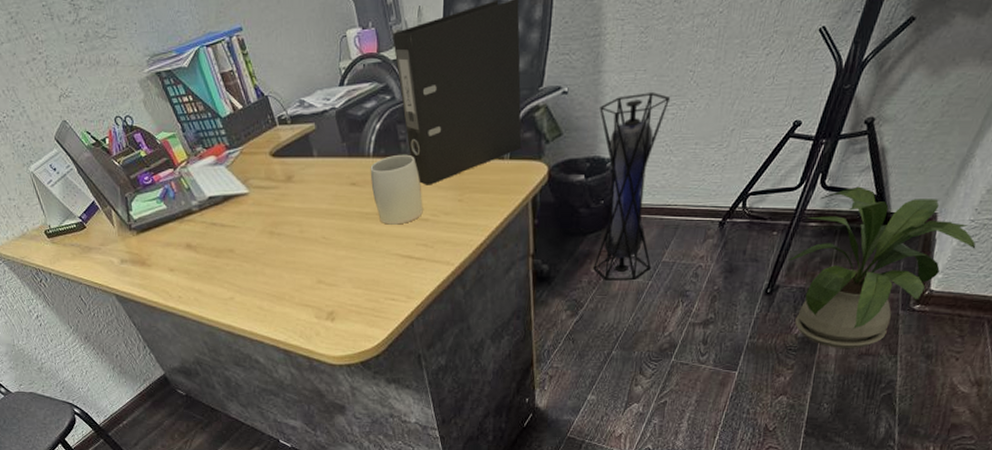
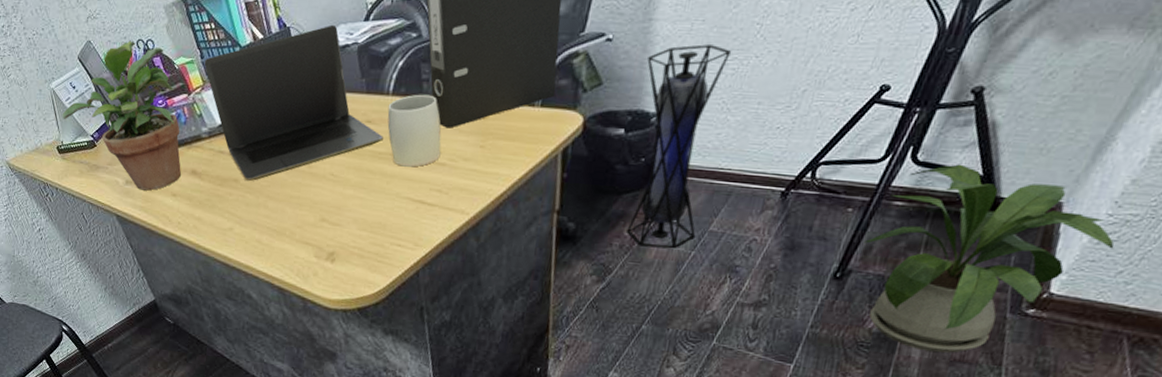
potted plant: none [45,118,176,268] -> present [62,40,181,191]
laptop computer: none [186,91,368,251] -> present [204,24,383,182]

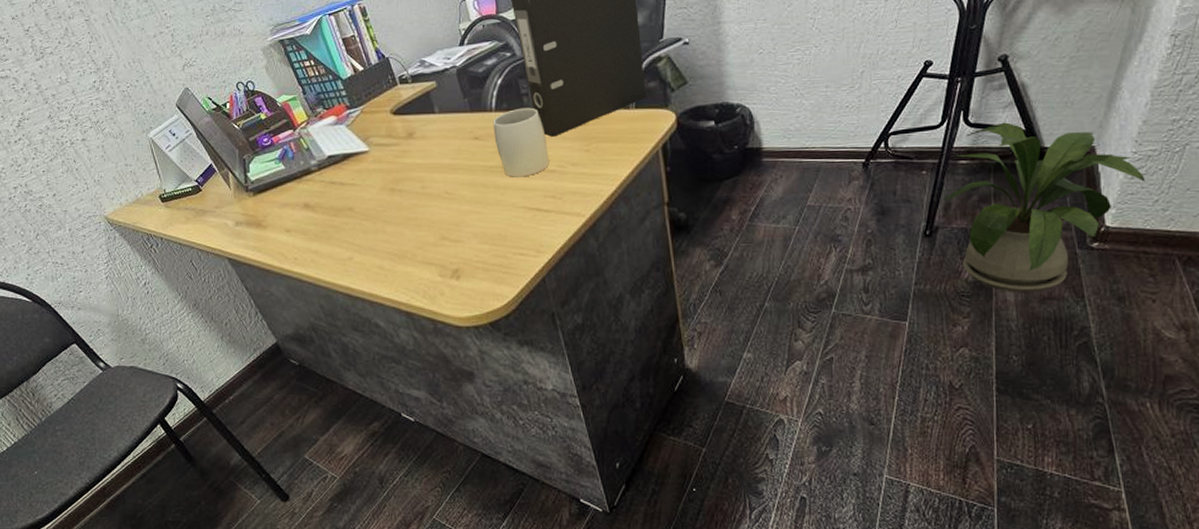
potted plant: present [62,40,181,191] -> none [163,84,293,230]
laptop computer: present [204,24,383,182] -> none [307,51,492,209]
lantern: present [627,44,732,249] -> none [723,40,797,227]

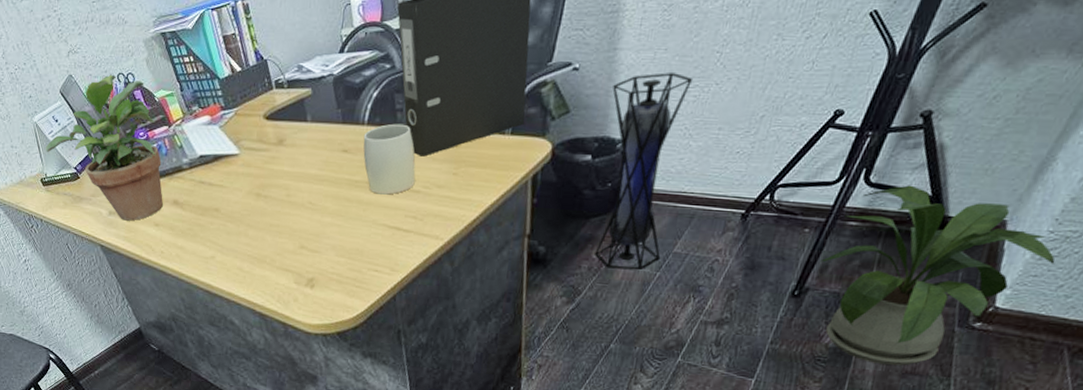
potted plant: none [163,84,293,230] -> present [45,74,163,221]
lantern: none [723,40,797,227] -> present [595,73,694,271]

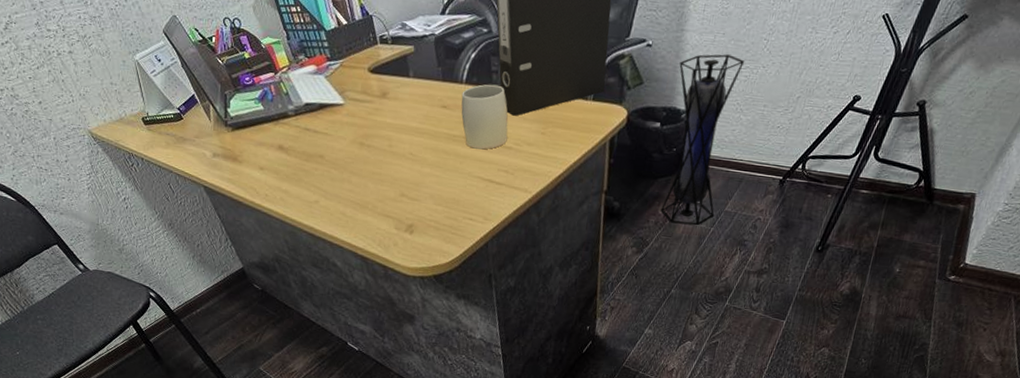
potted plant: present [45,74,163,221] -> none [147,18,268,164]
house plant: present [820,185,1055,366] -> none [839,161,1008,311]

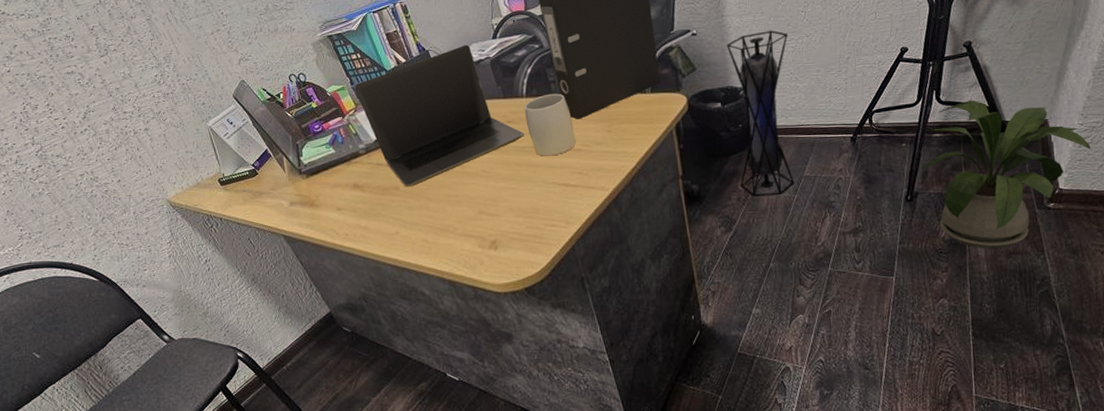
laptop computer: none [290,16,457,158] -> present [354,44,524,188]
house plant: none [839,161,1008,311] -> present [920,100,1091,249]

